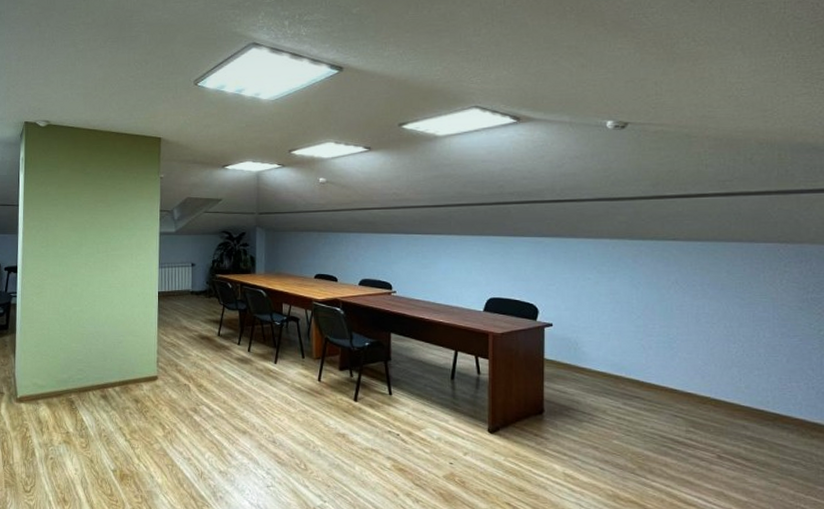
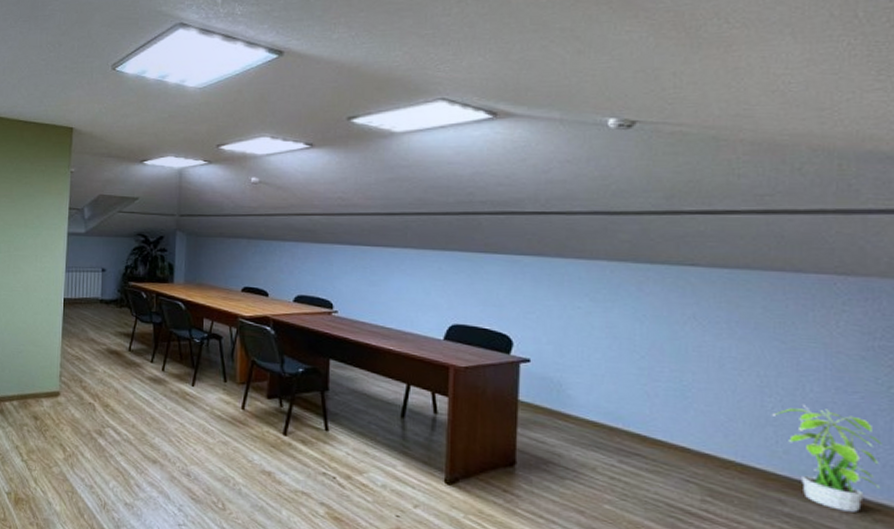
potted plant: none [736,348,816,431] -> present [771,404,882,512]

